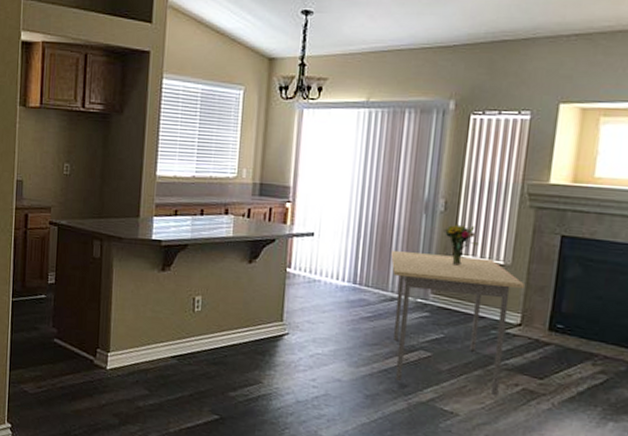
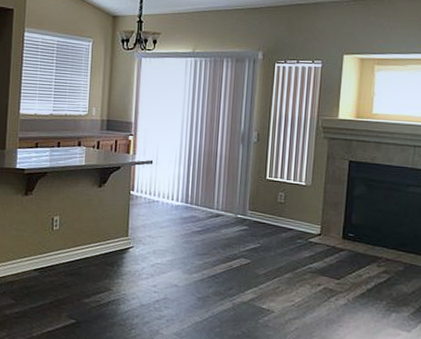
dining table: present [391,251,524,396] -> none [215,175,322,295]
bouquet: present [443,224,479,266] -> none [257,152,285,187]

